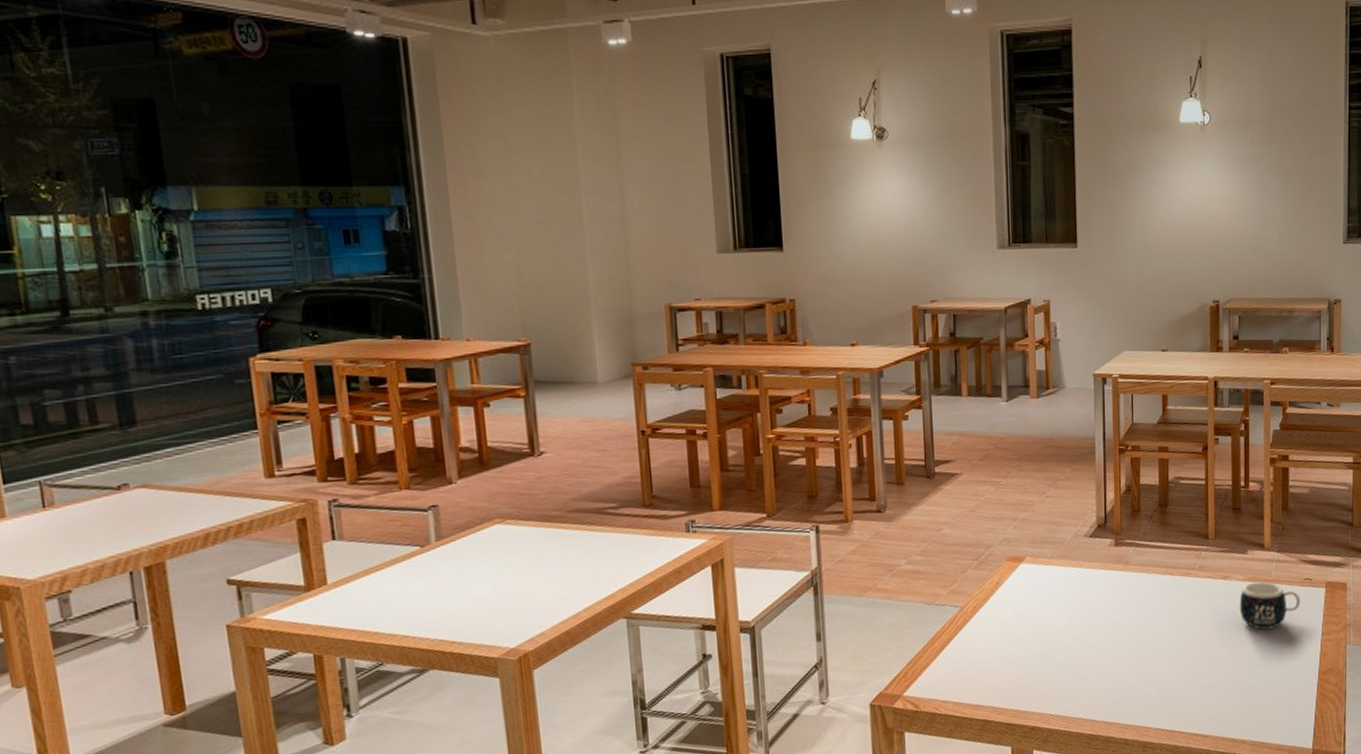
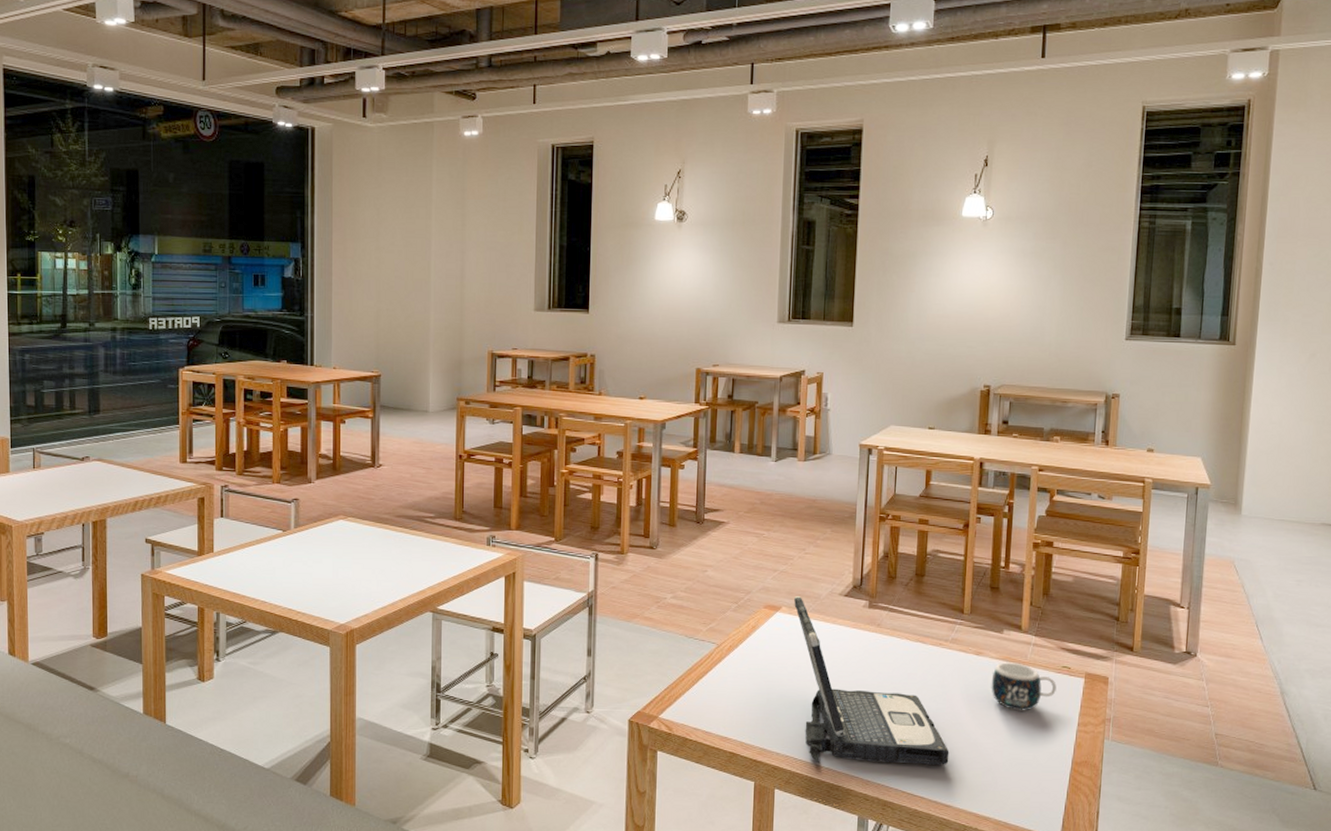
laptop: none [1038,543,1204,716] -> present [794,596,950,765]

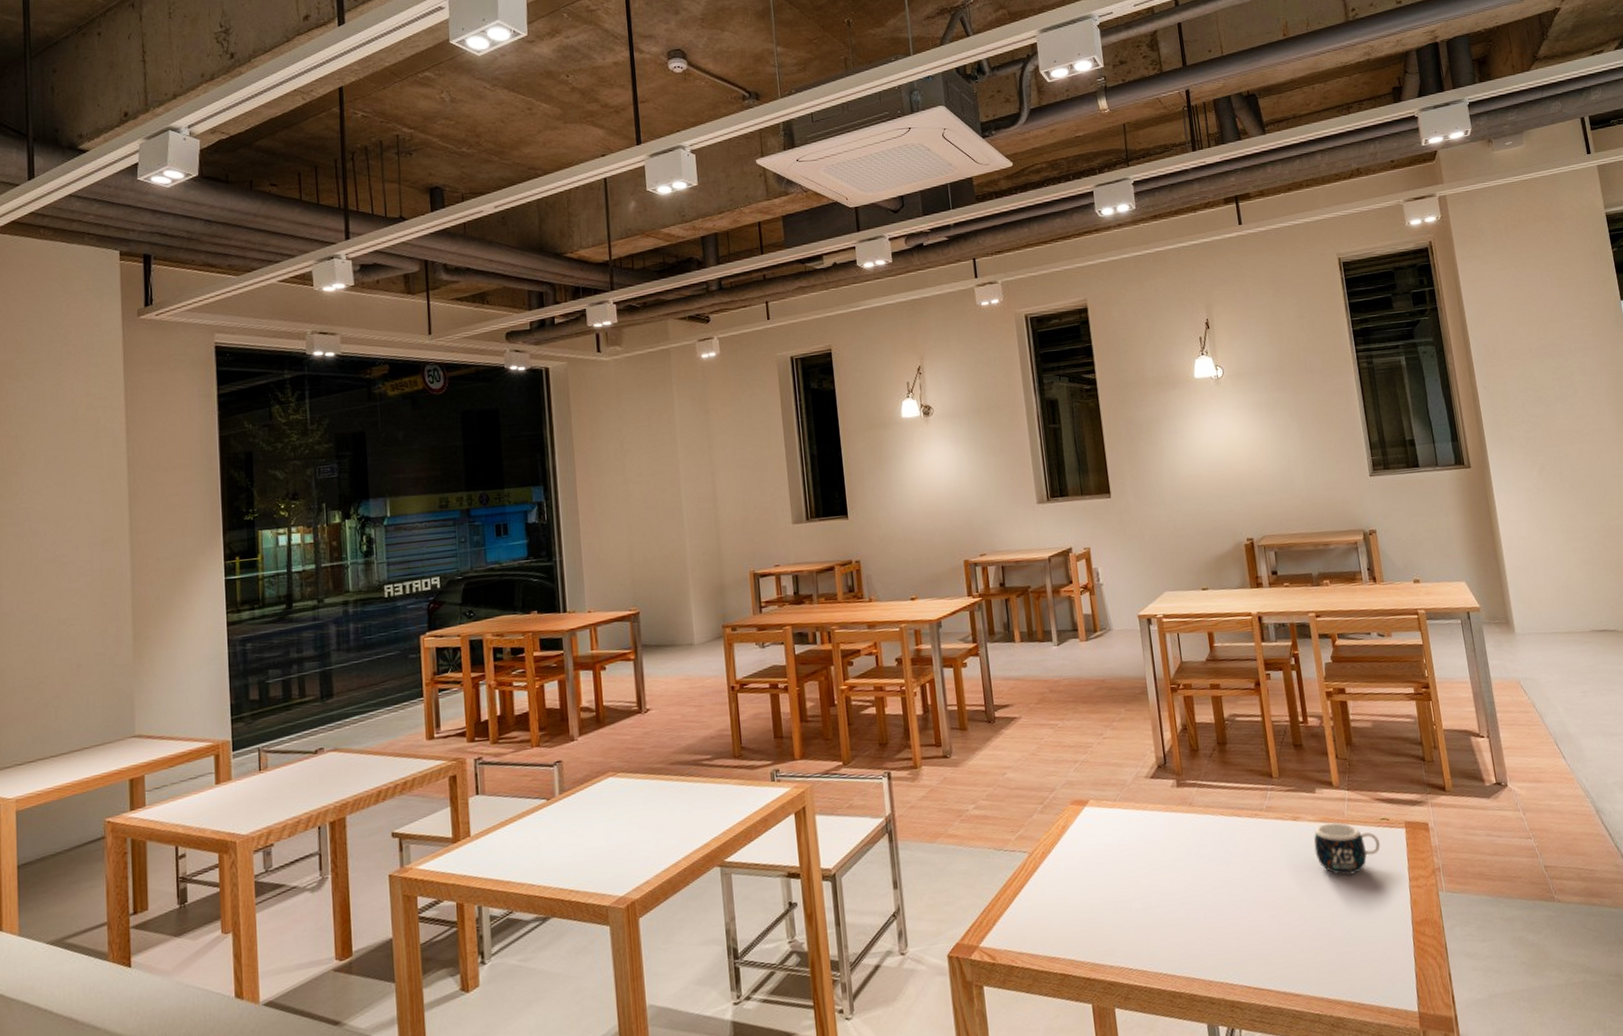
laptop: present [794,596,950,765] -> none [1100,786,1289,971]

